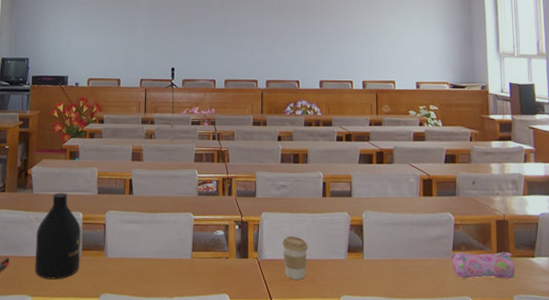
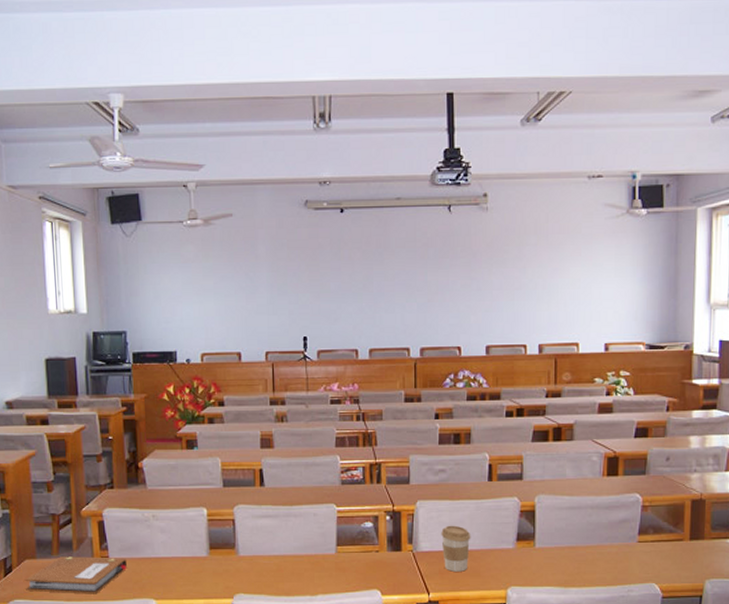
bottle: present [35,192,82,280] -> none [155,486,209,581]
pencil case: present [452,251,515,279] -> none [637,534,709,564]

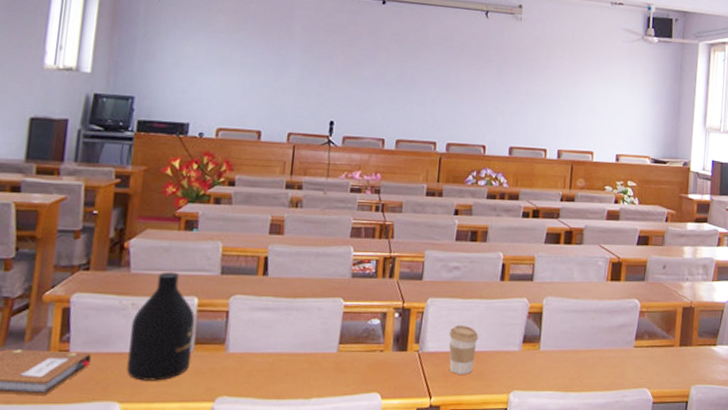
bottle: none [155,486,209,581] -> present [127,271,196,381]

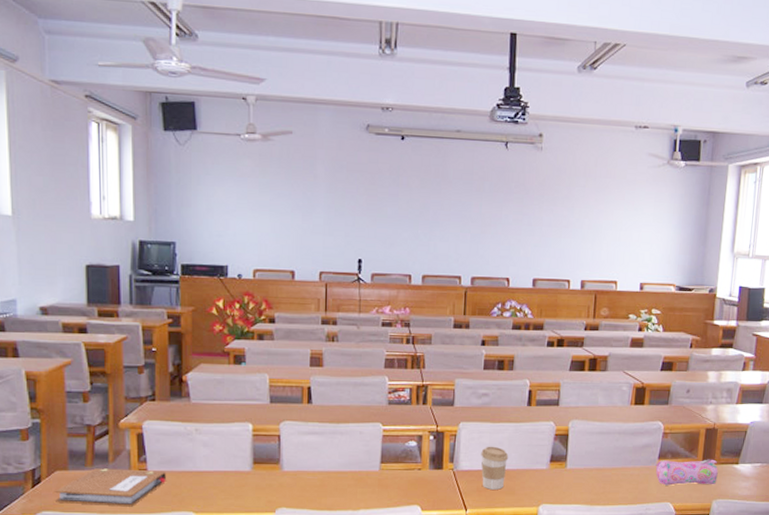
bottle: present [127,271,196,381] -> none [198,401,252,495]
pencil case: none [633,340,696,370] -> present [656,459,718,486]

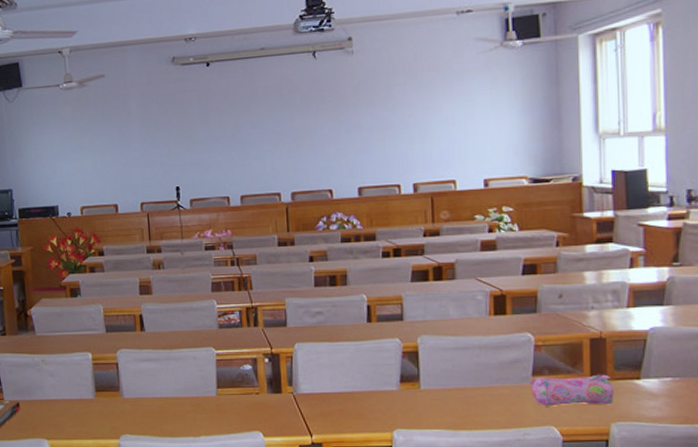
coffee cup: present [481,446,509,490] -> none [321,367,353,414]

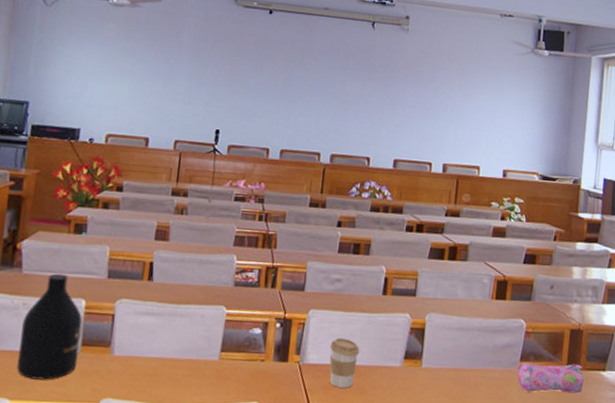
bottle: none [45,332,95,422] -> present [17,273,83,380]
coffee cup: none [321,367,353,414] -> present [329,337,360,388]

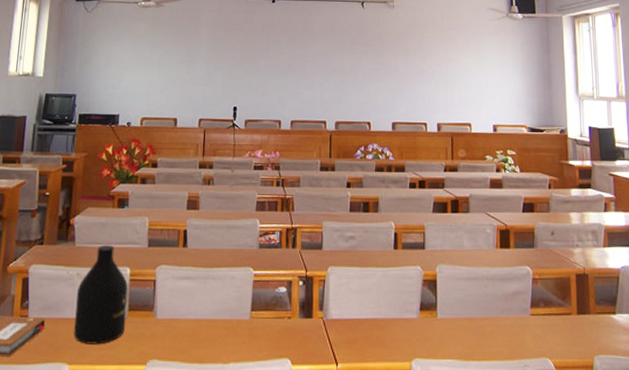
coffee cup: present [329,337,360,388] -> none [350,292,378,341]
pencil case: present [517,363,584,394] -> none [530,308,596,338]

